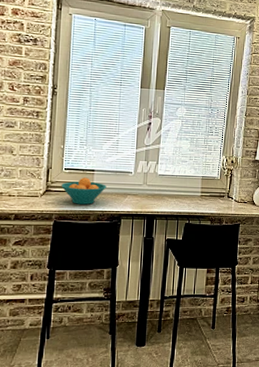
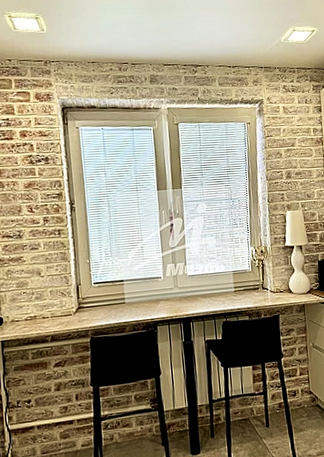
fruit bowl: present [61,177,107,205] -> none [92,289,138,317]

